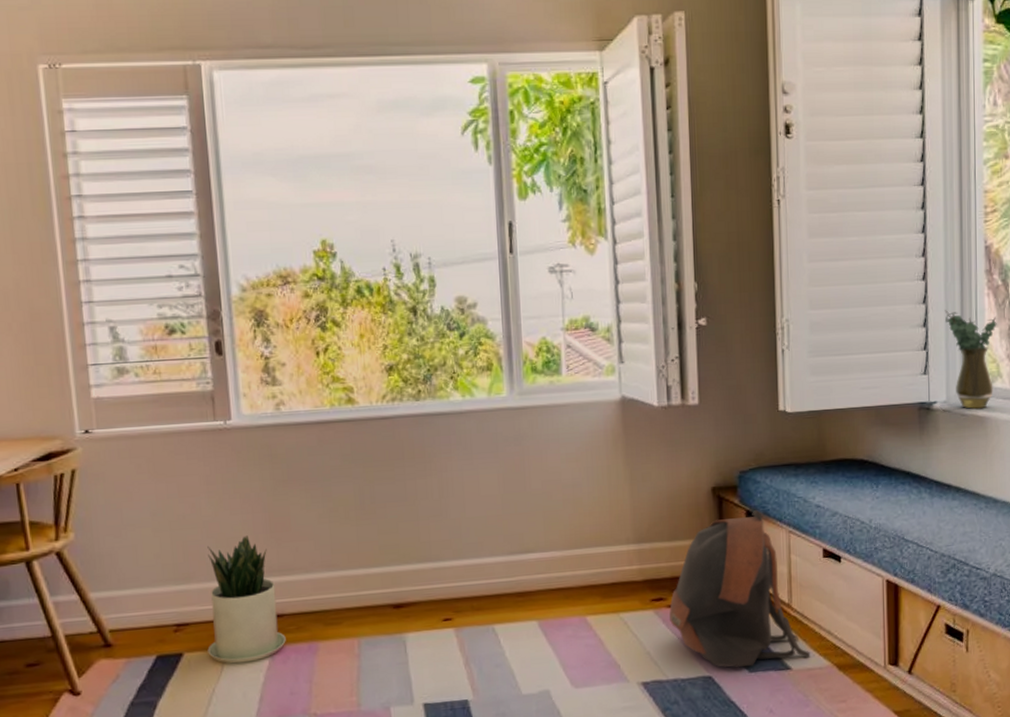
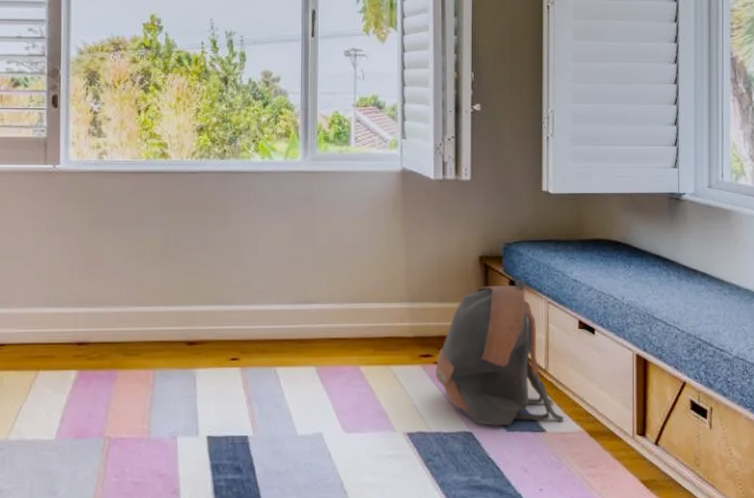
planter: present [207,535,286,664] -> none [19,268,89,384]
vase: present [944,310,997,410] -> none [694,112,741,203]

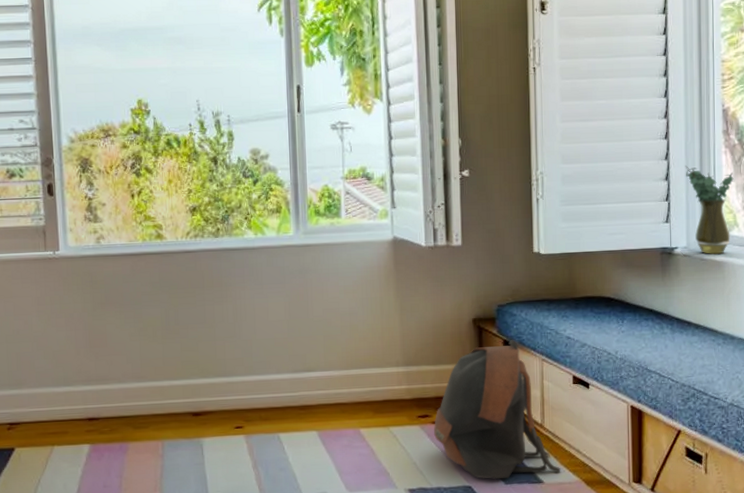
vase: none [694,112,741,203] -> present [685,166,734,255]

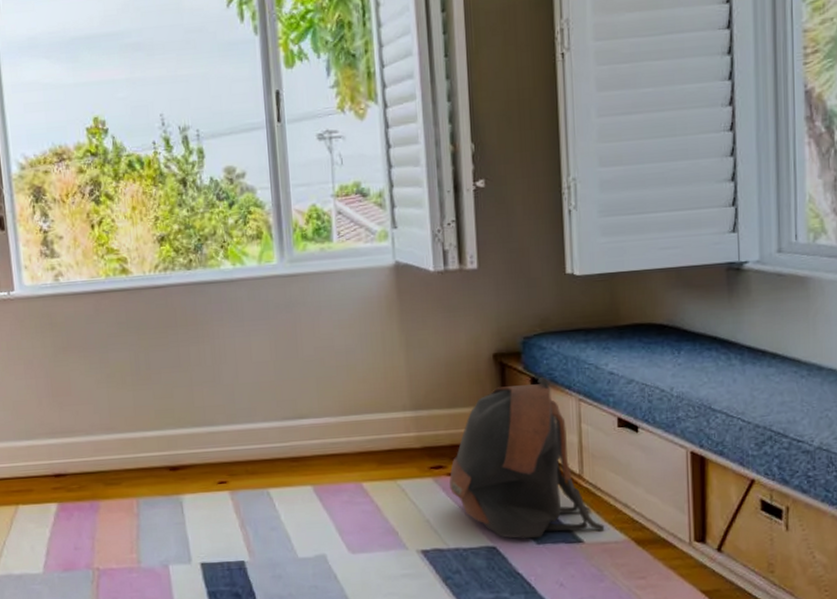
vase: present [685,166,734,255] -> none [756,162,820,269]

